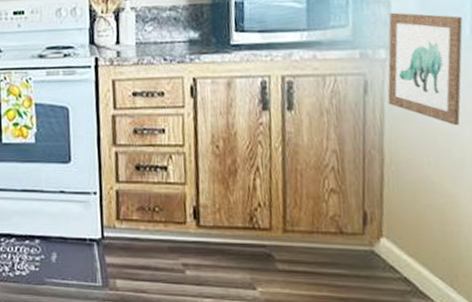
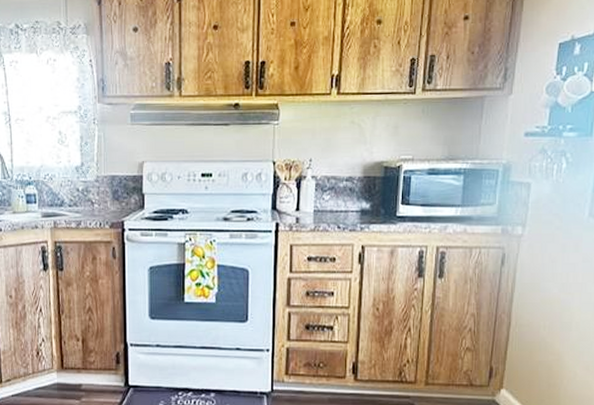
wall art: present [387,12,463,126] -> none [519,194,584,295]

